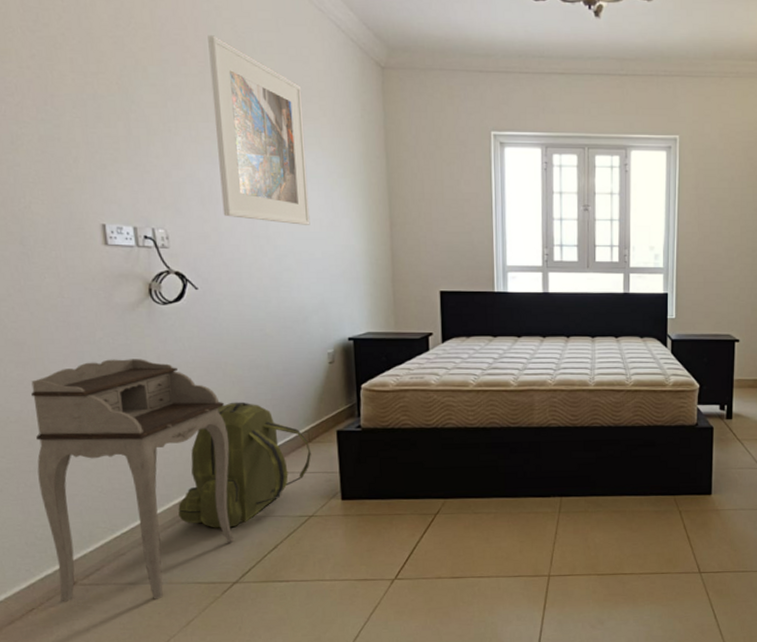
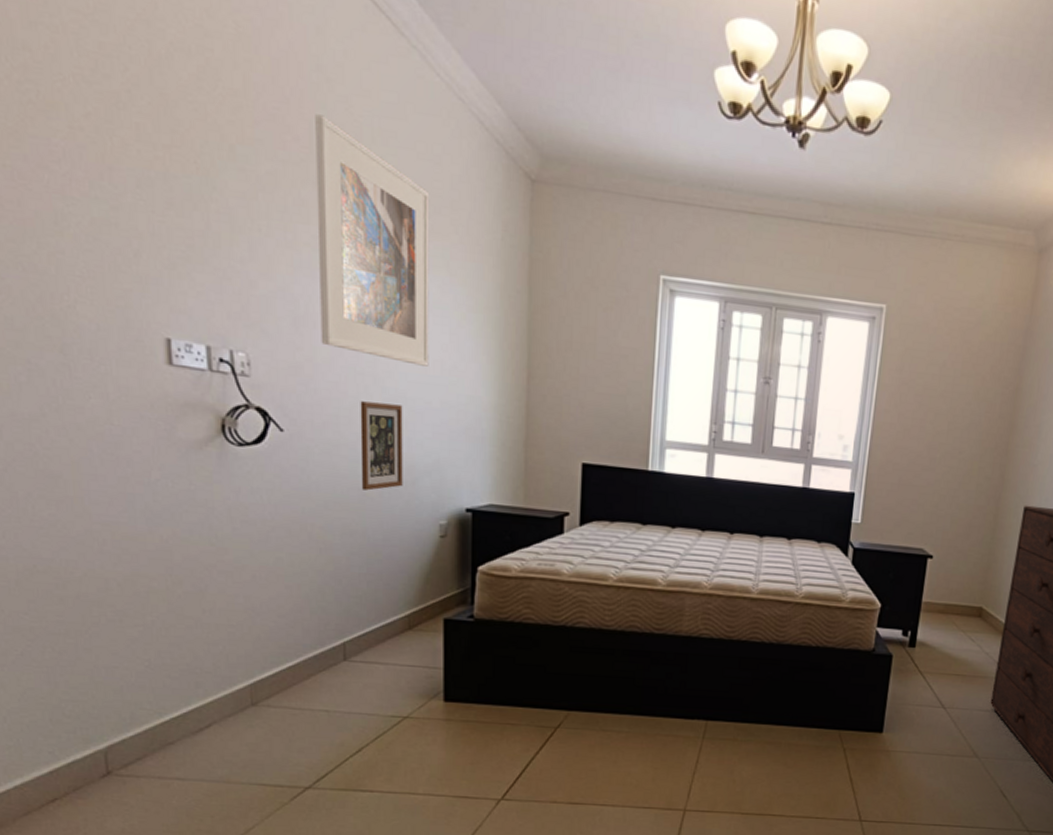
desk: present [31,359,234,602] -> none [66,506,310,800]
backpack: present [178,402,311,528] -> none [243,572,411,723]
picture frame: none [257,258,296,331] -> present [360,401,403,491]

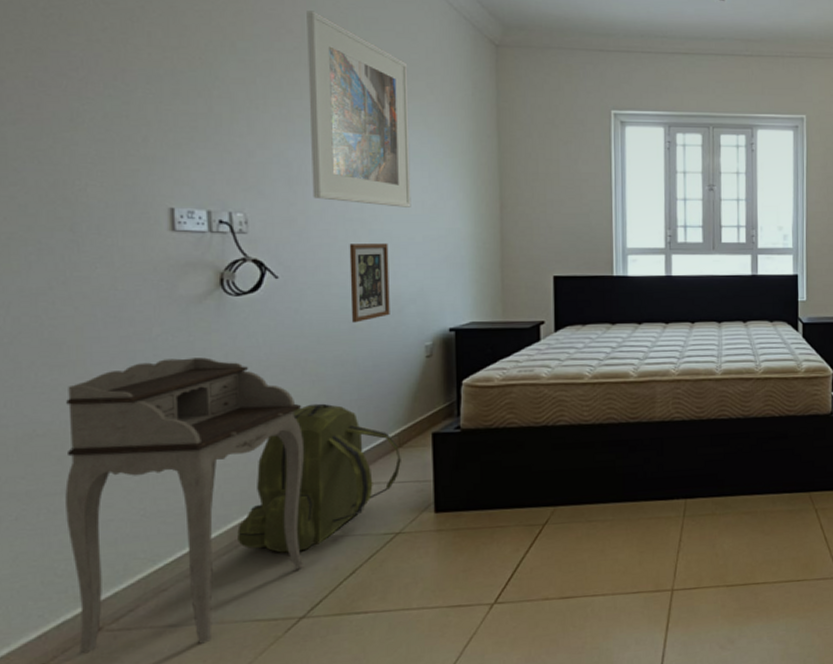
desk: none [66,506,310,800] -> present [65,357,304,654]
backpack: none [243,572,411,723] -> present [237,403,401,553]

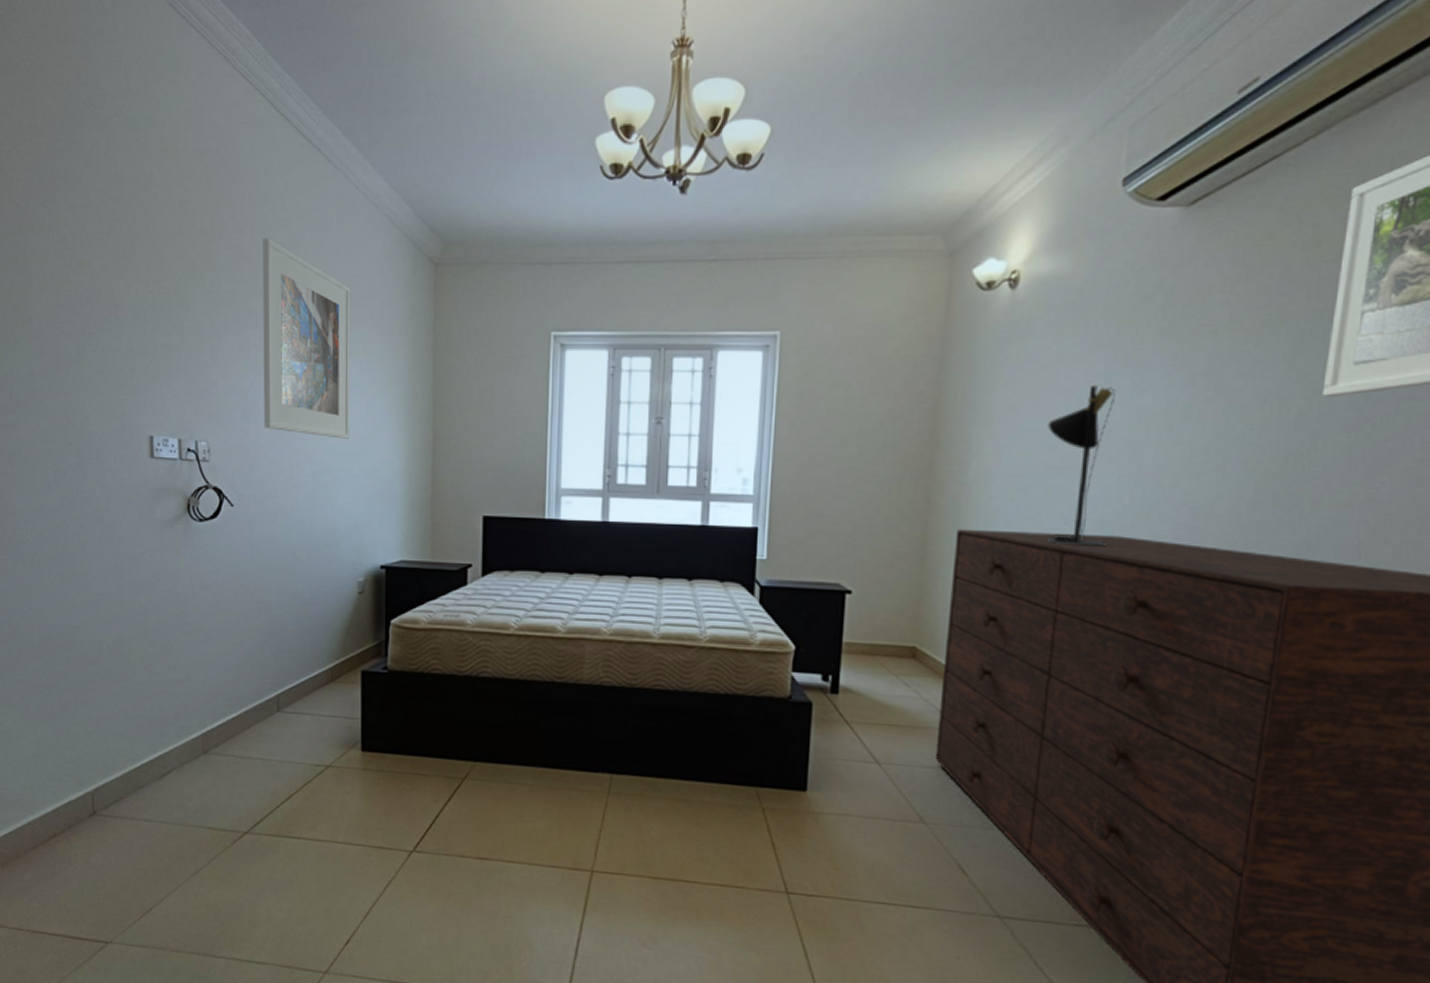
desk: present [65,357,304,654] -> none [72,577,251,841]
backpack: present [237,403,401,553] -> none [197,630,333,770]
picture frame: present [349,243,390,323] -> none [293,475,328,554]

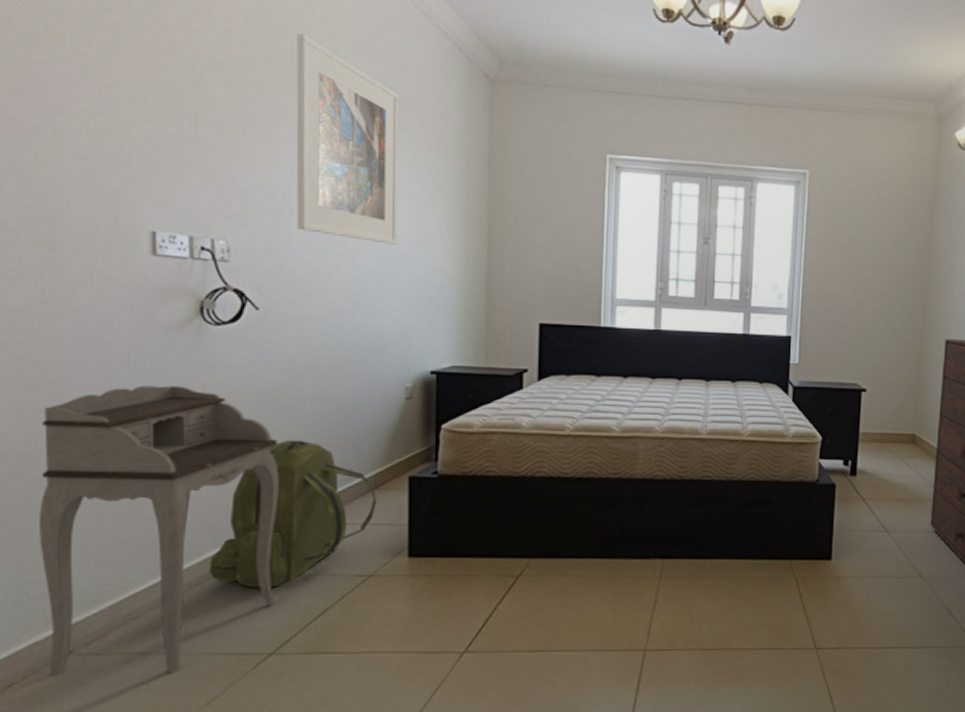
desk: none [72,577,251,841] -> present [39,385,279,676]
backpack: none [197,630,333,770] -> present [209,440,376,588]

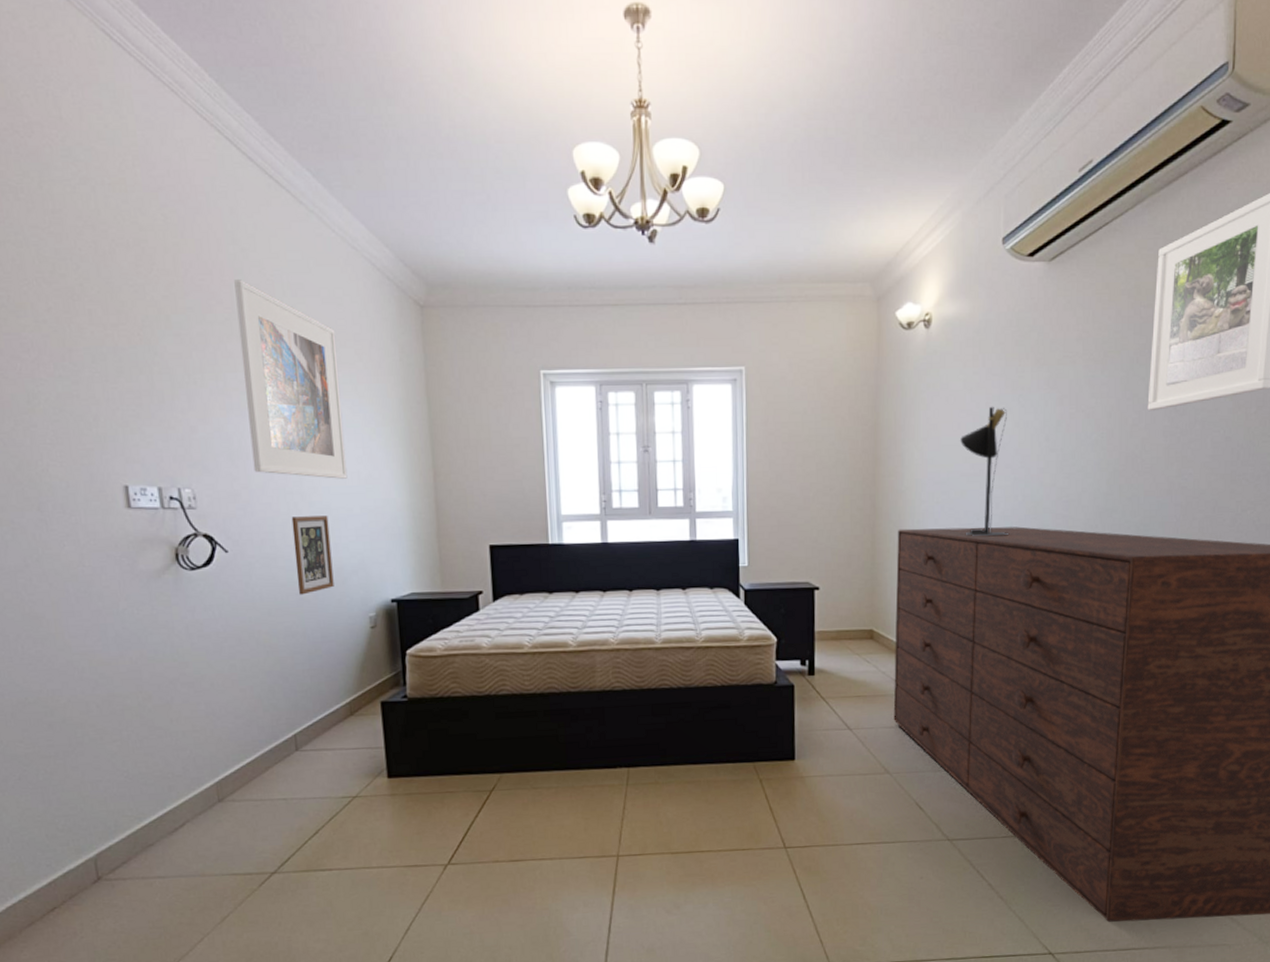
desk: present [39,385,279,676] -> none [51,630,271,900]
backpack: present [209,440,376,588] -> none [210,673,354,813]
picture frame: none [331,278,372,360] -> present [291,515,334,595]

